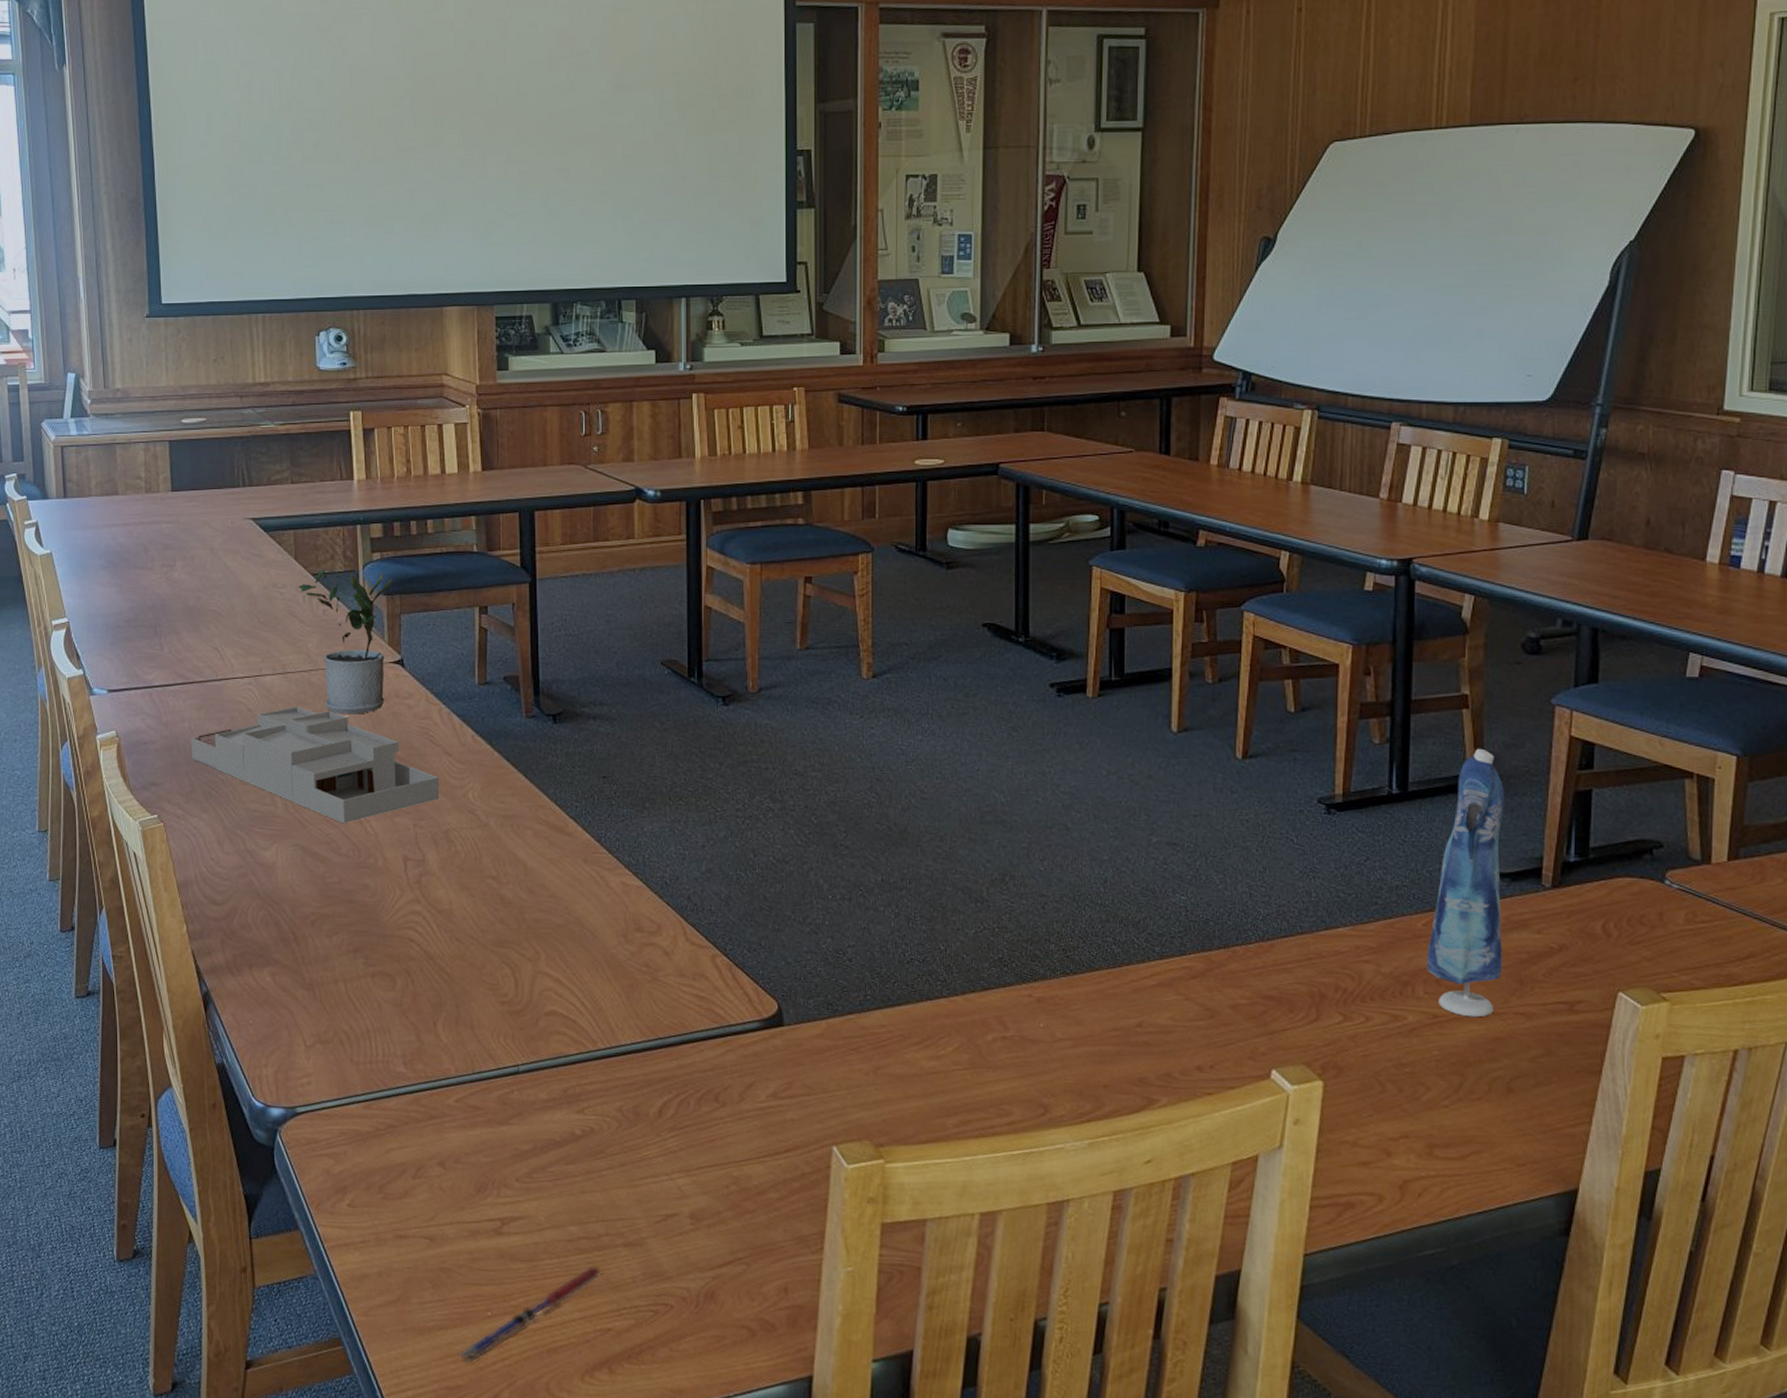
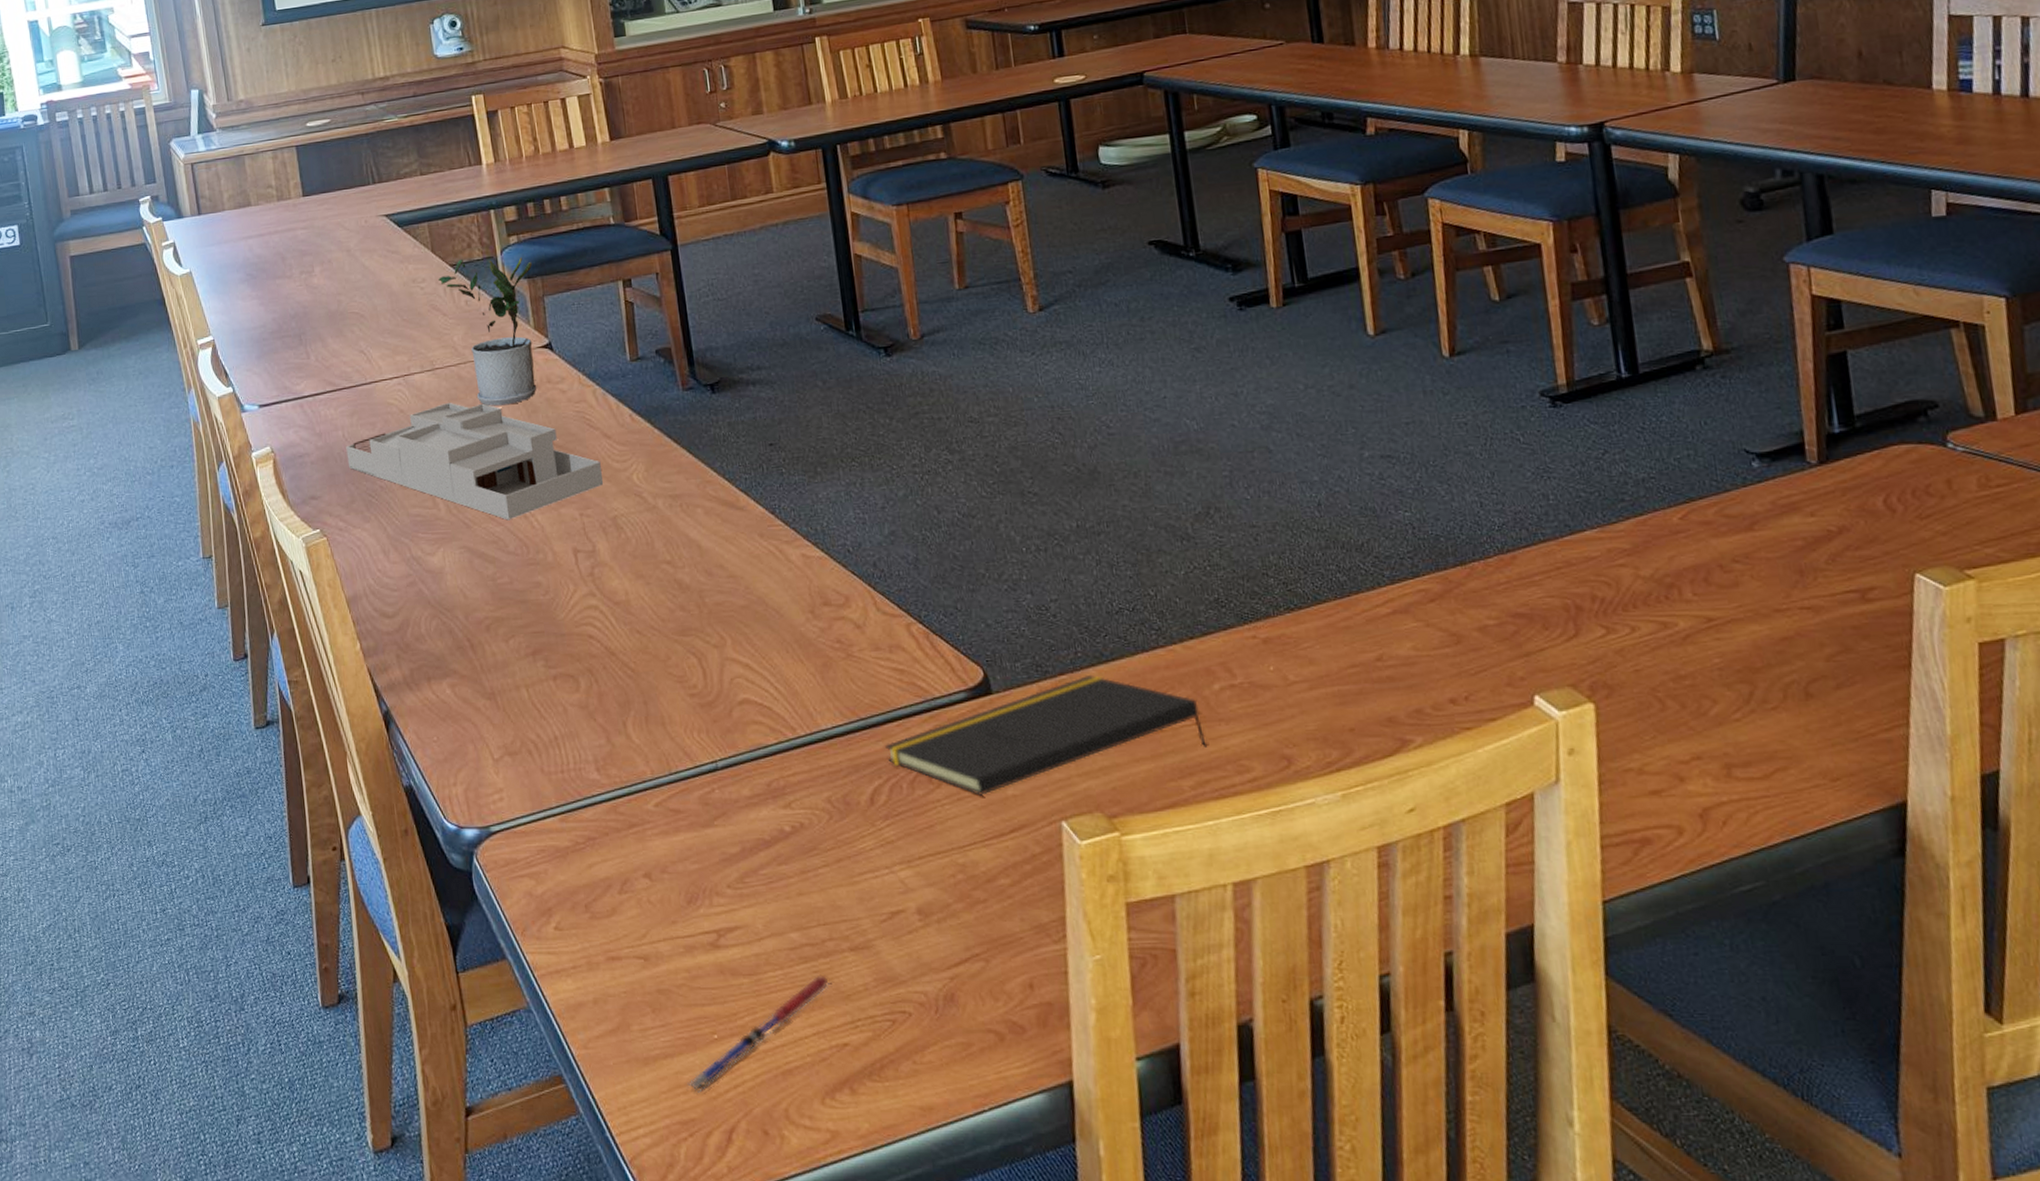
notepad: none [678,1016,973,1117] -> present [885,674,1207,796]
dress: present [1426,748,1505,1018] -> none [1689,318,1778,617]

